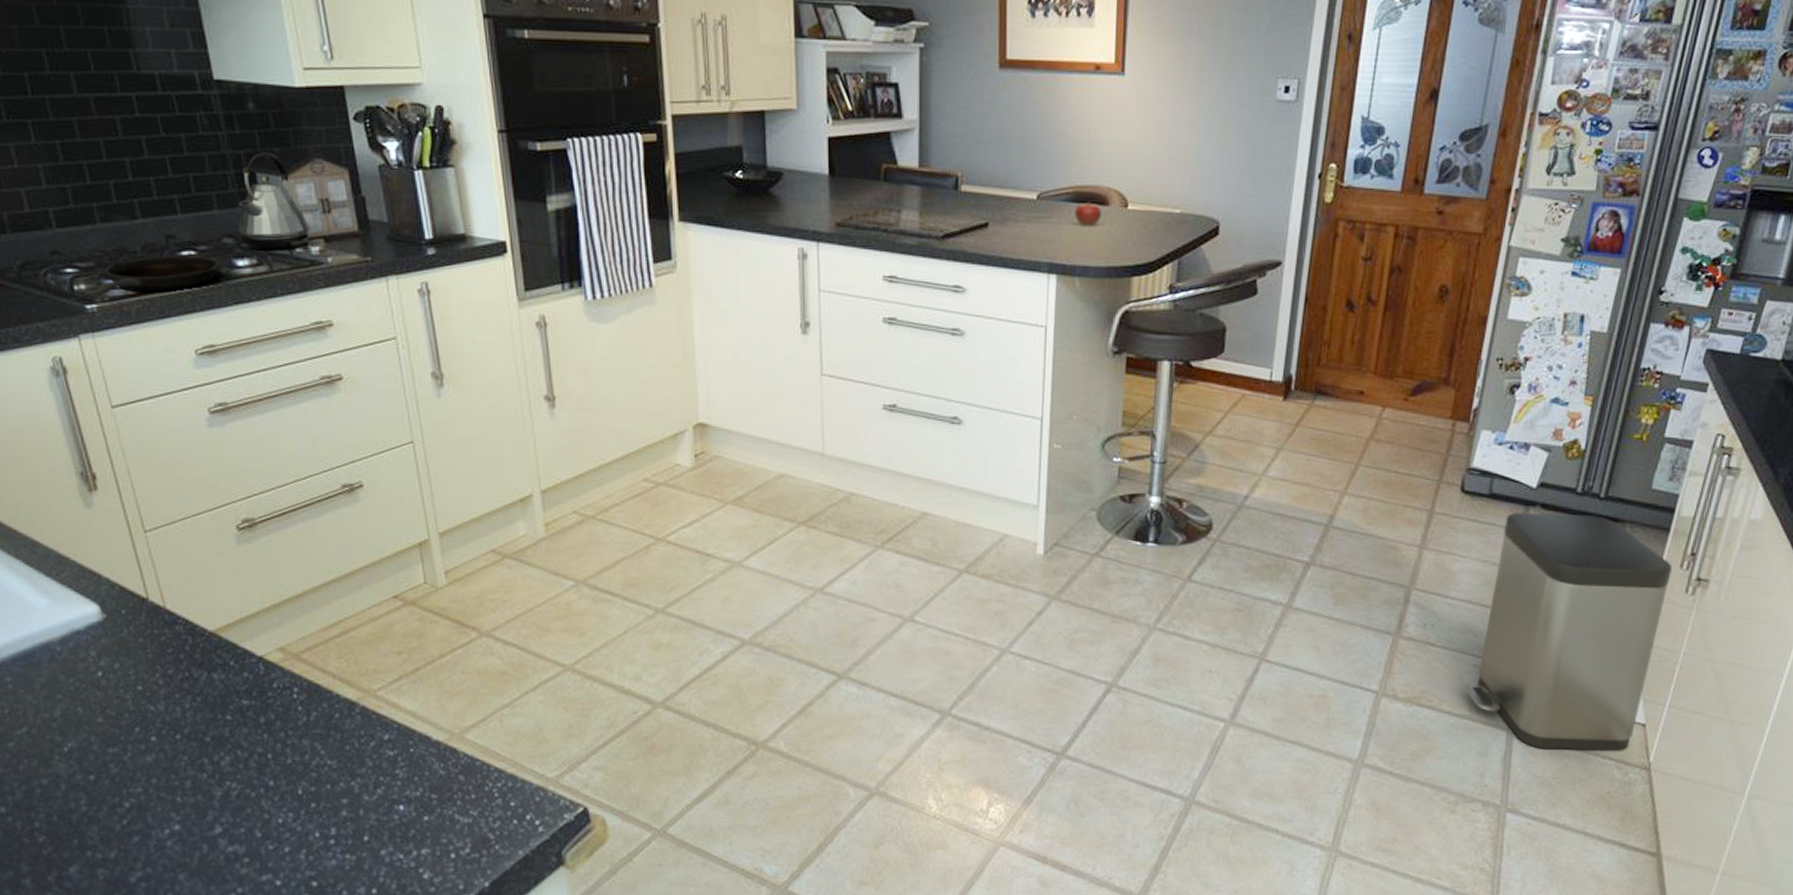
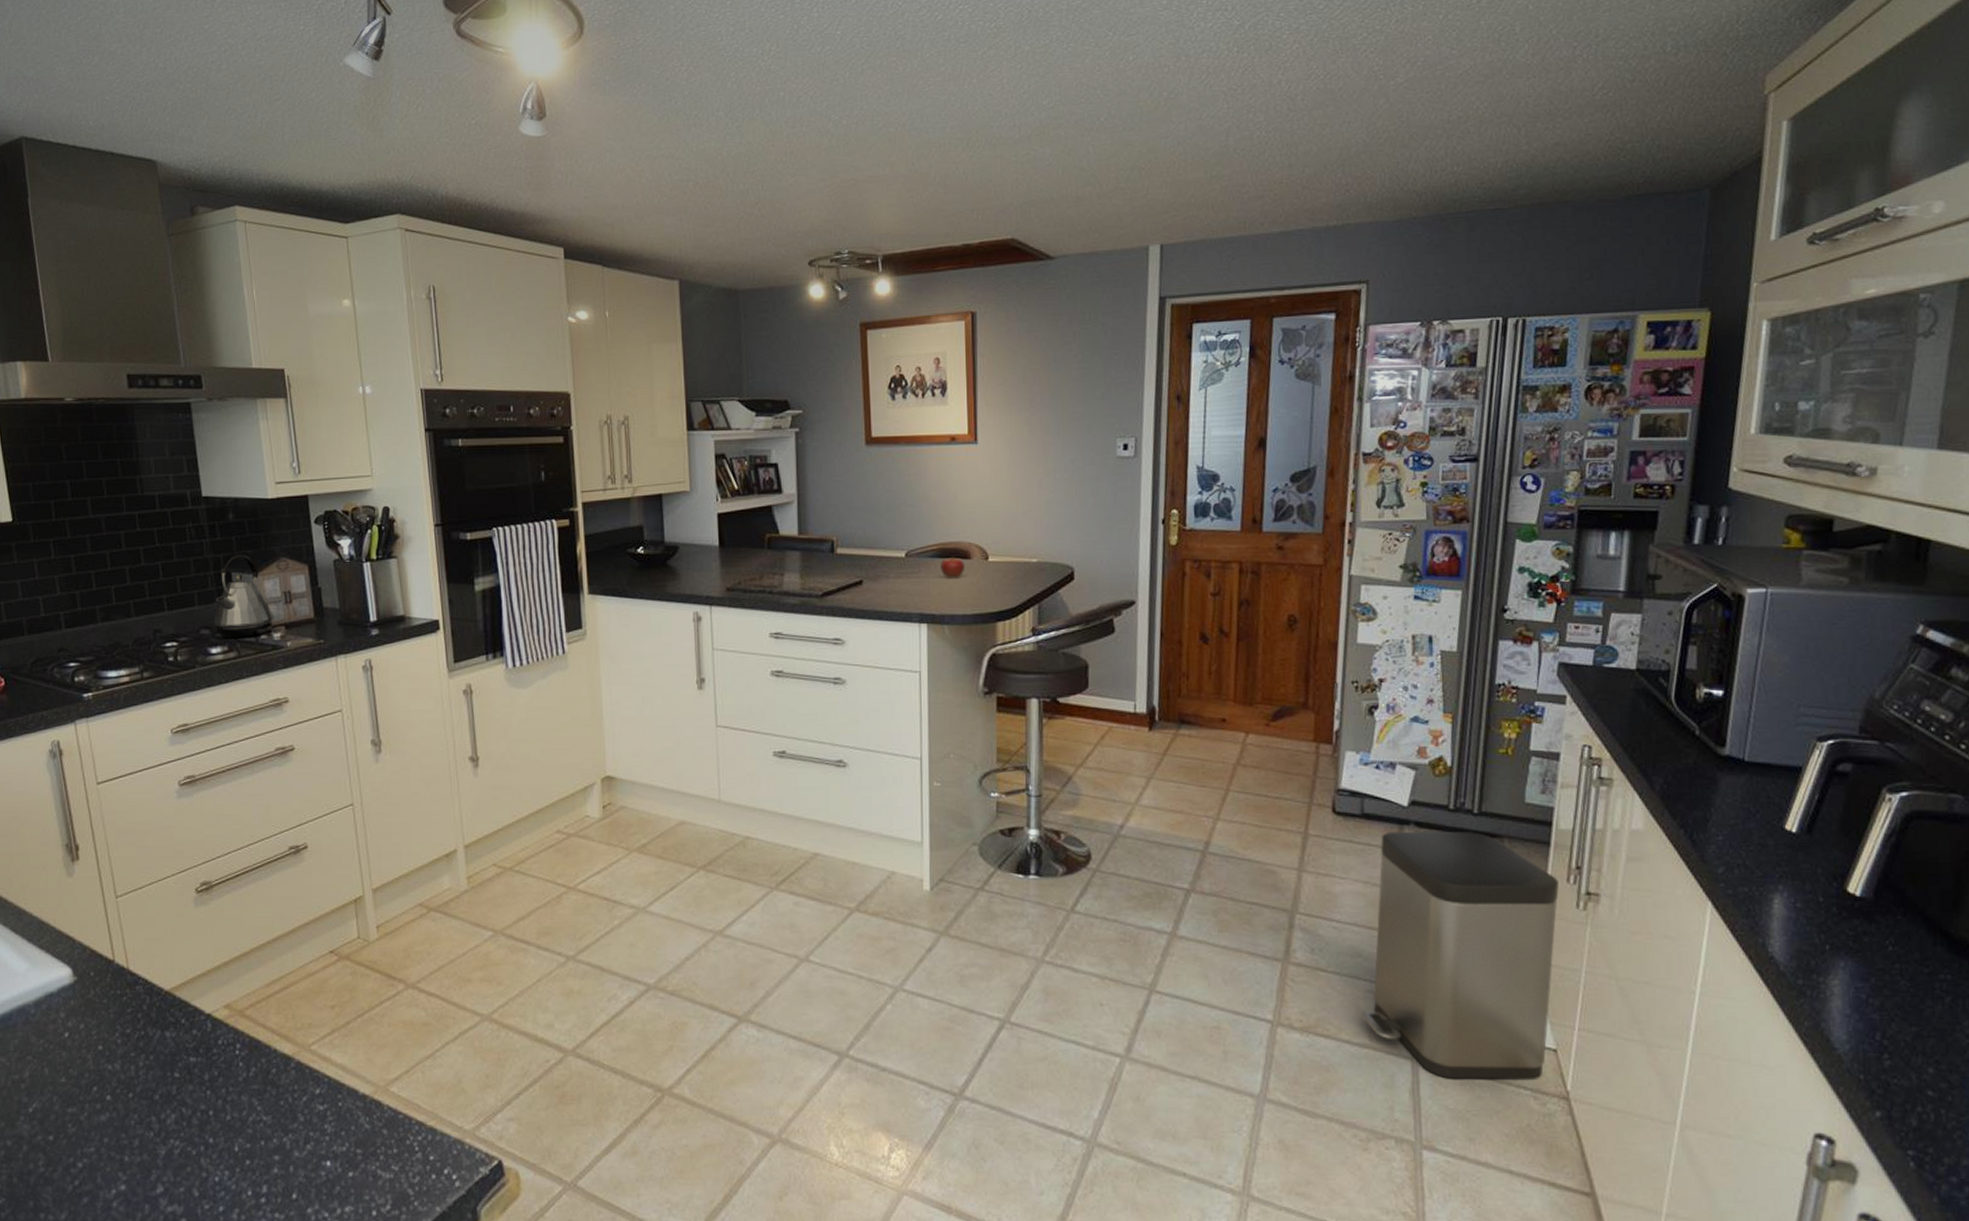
frying pan: present [83,255,220,298] -> none [82,646,197,687]

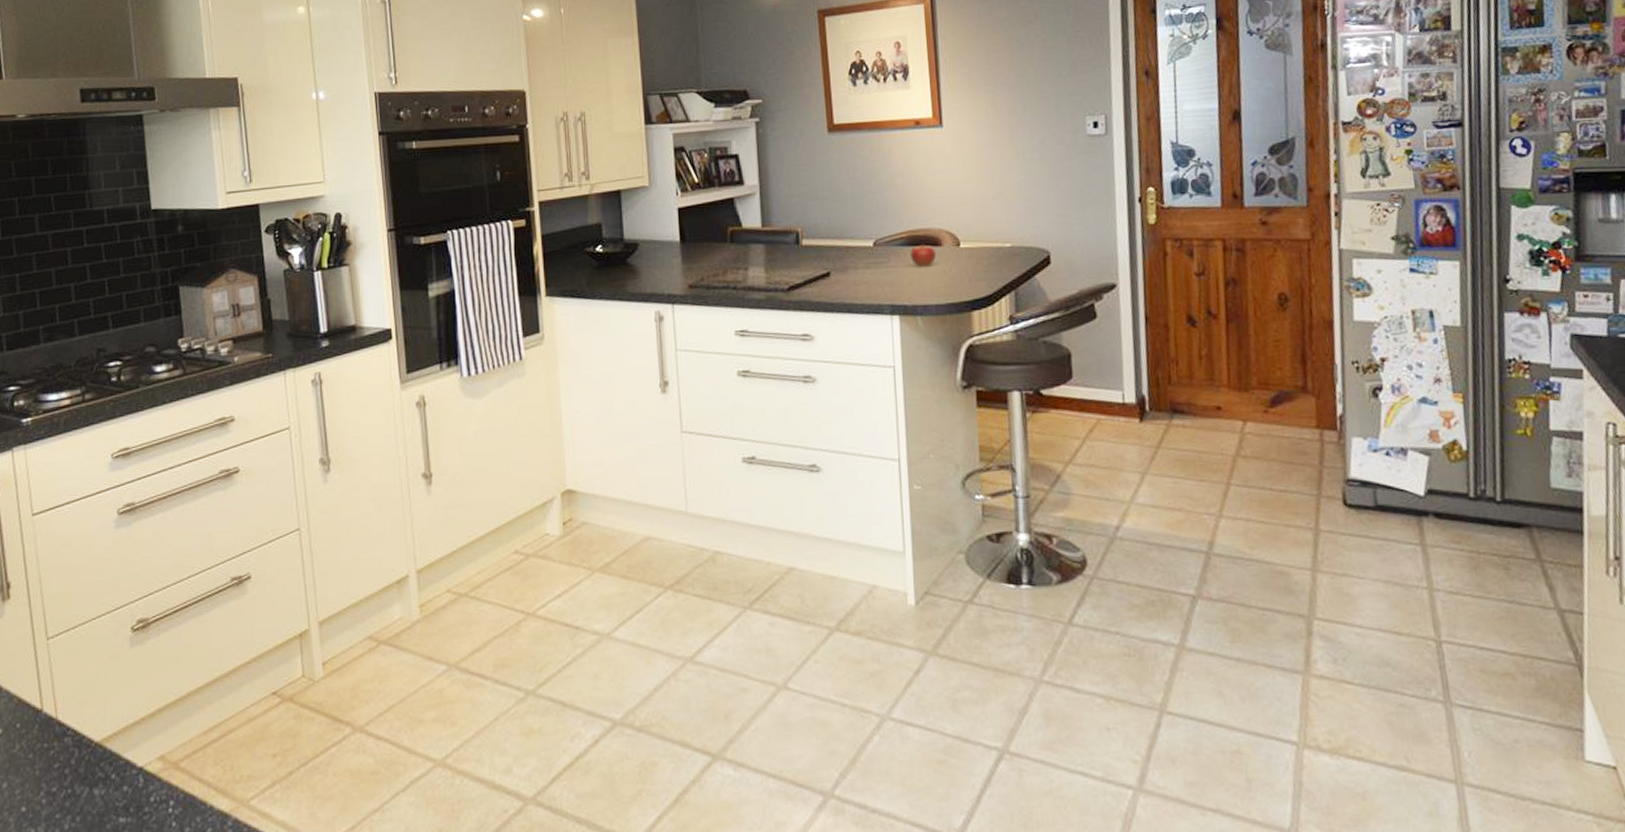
kettle: present [214,554,275,638] -> none [159,267,222,355]
pedal bin: present [1361,831,1559,1081] -> none [1394,522,1605,805]

